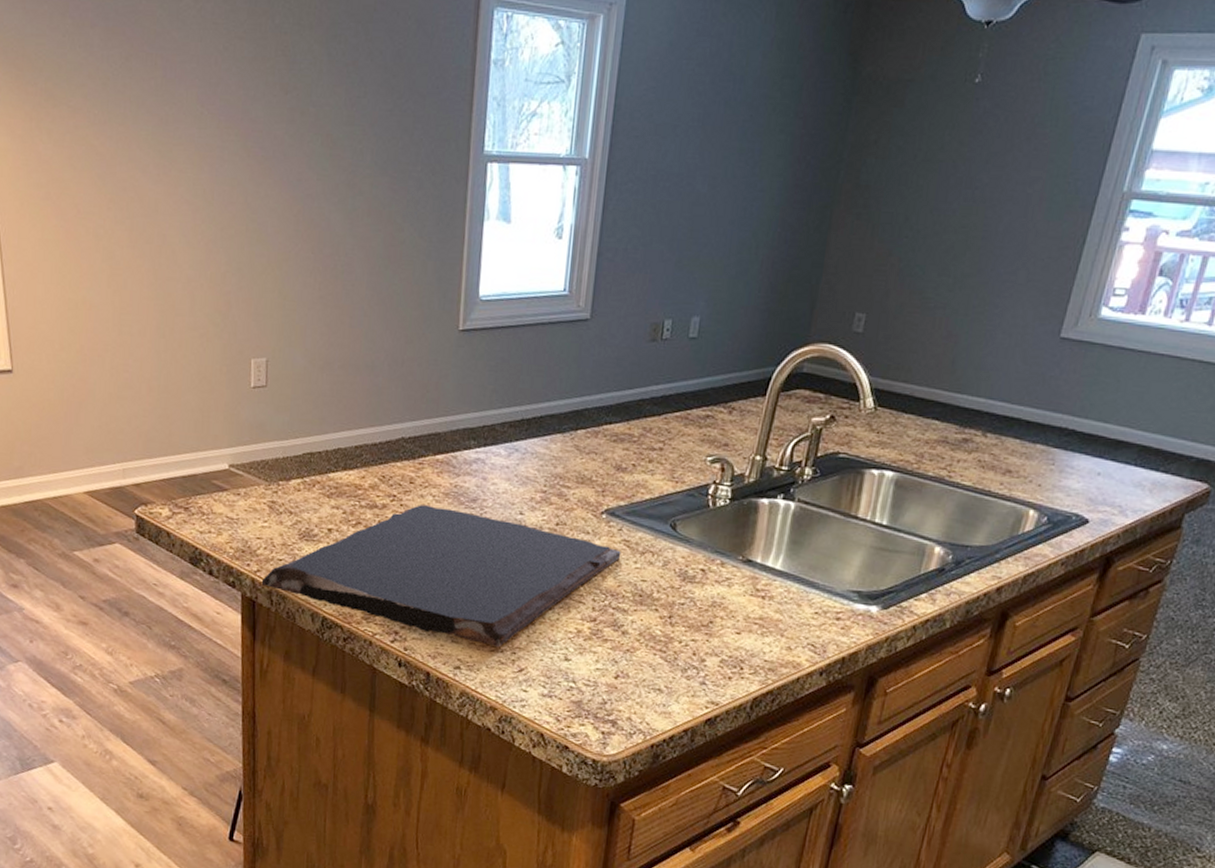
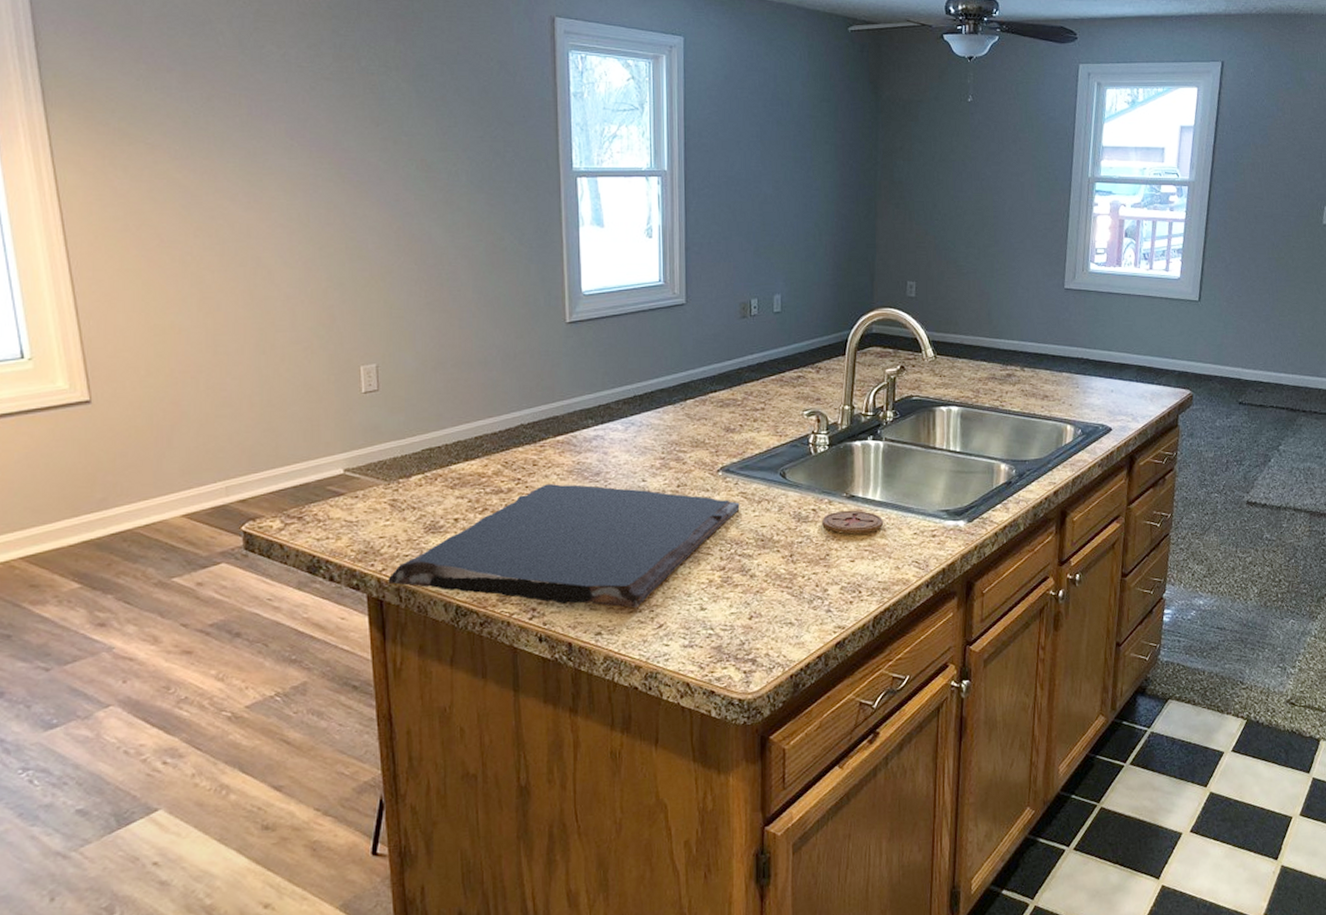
coaster: none [710,575,782,605] -> present [822,510,884,535]

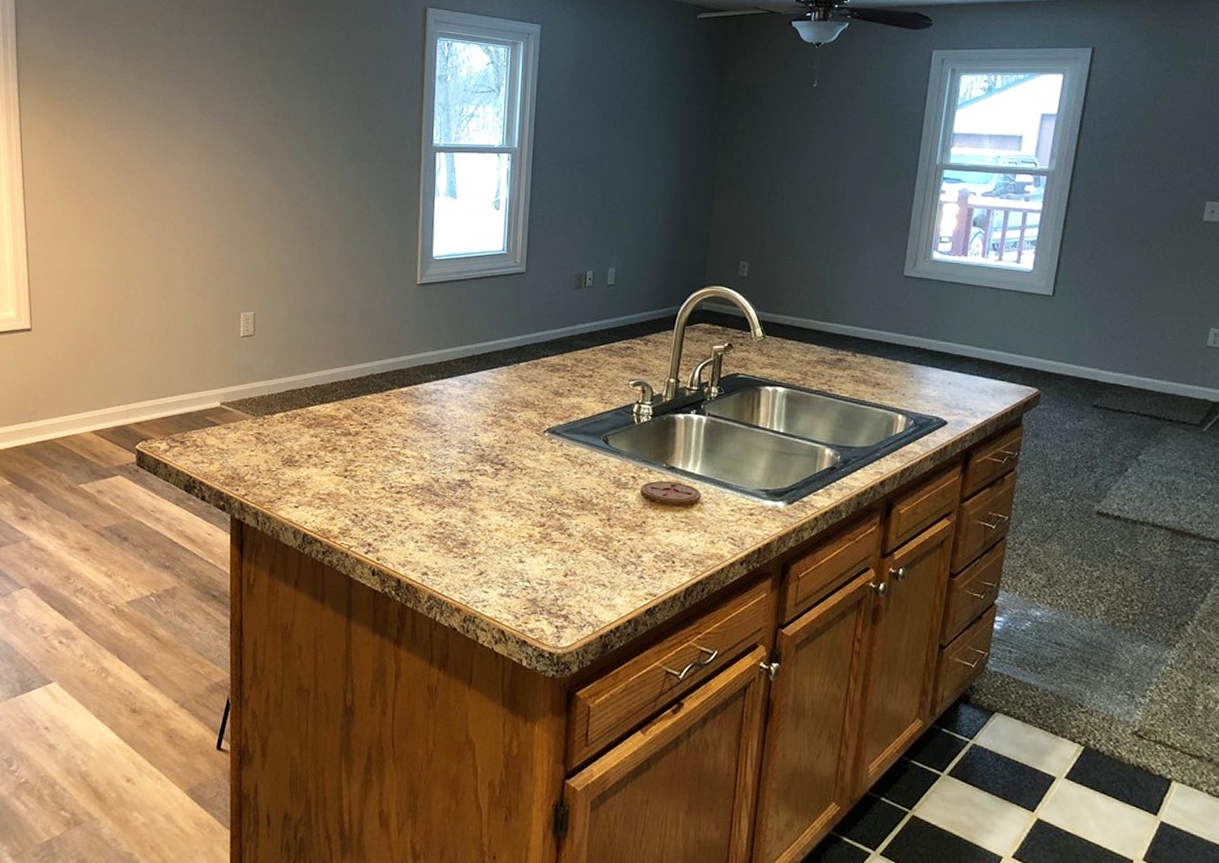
cutting board: present [388,484,740,609] -> none [248,431,563,554]

